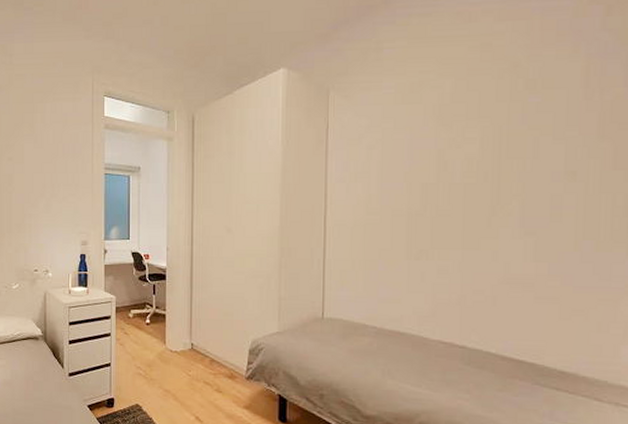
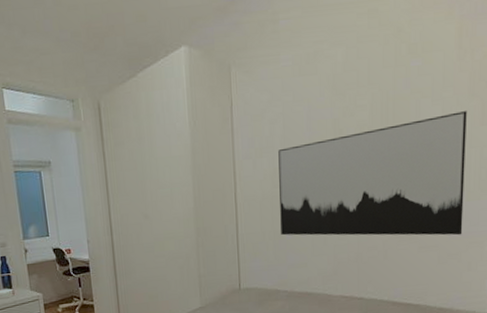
wall art: none [373,153,595,289] -> present [278,111,467,236]

